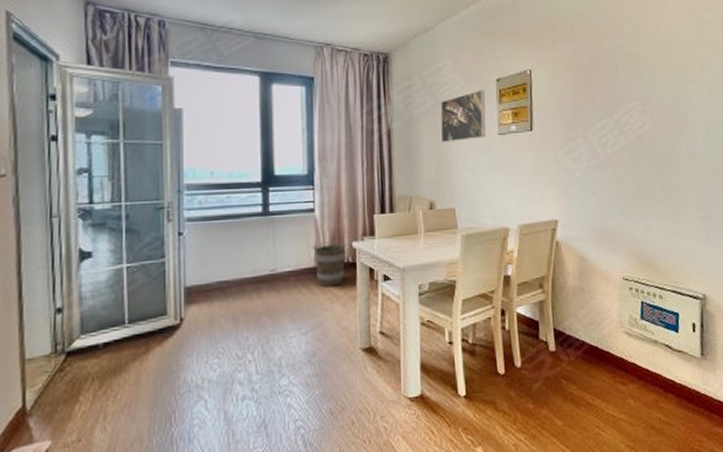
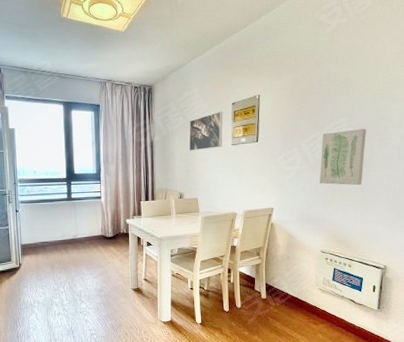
bucket: present [311,241,347,287] -> none [99,219,122,249]
wall art: none [612,115,666,188] -> present [319,129,366,186]

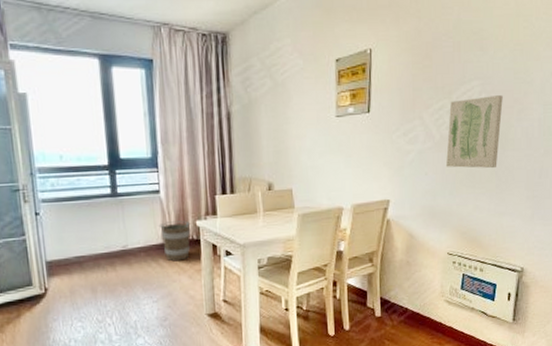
bucket: none [99,219,122,249] -> present [158,220,191,262]
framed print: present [189,111,223,151] -> none [278,70,324,125]

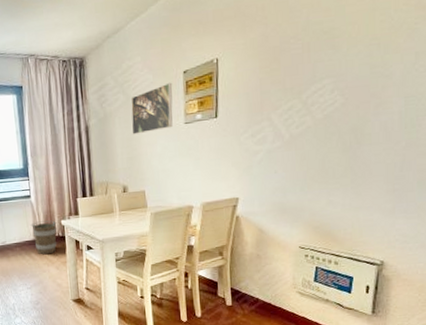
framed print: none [278,70,324,125] -> present [130,82,173,135]
wall art: present [446,95,503,169] -> none [296,91,358,165]

